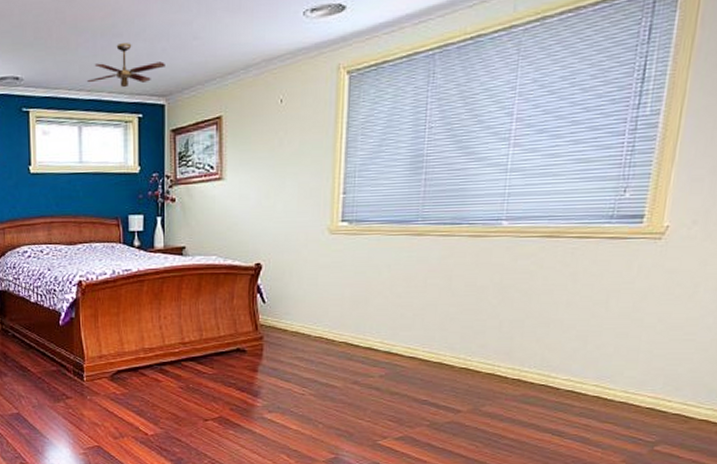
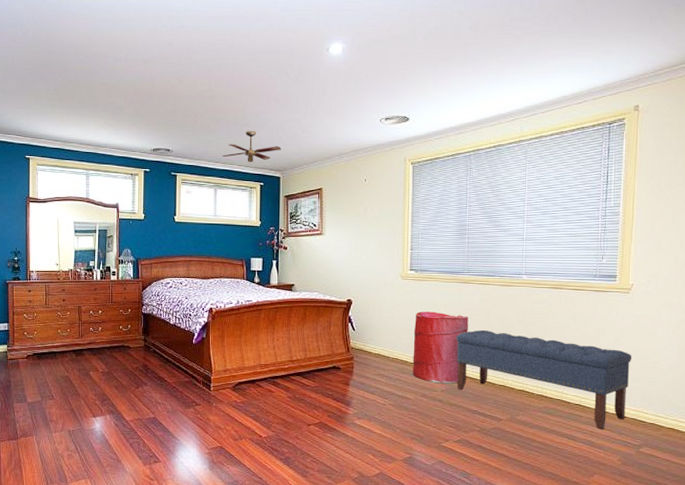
laundry hamper: none [341,275,421,367] -> present [413,311,468,384]
bench: none [401,296,657,422] -> present [456,329,632,429]

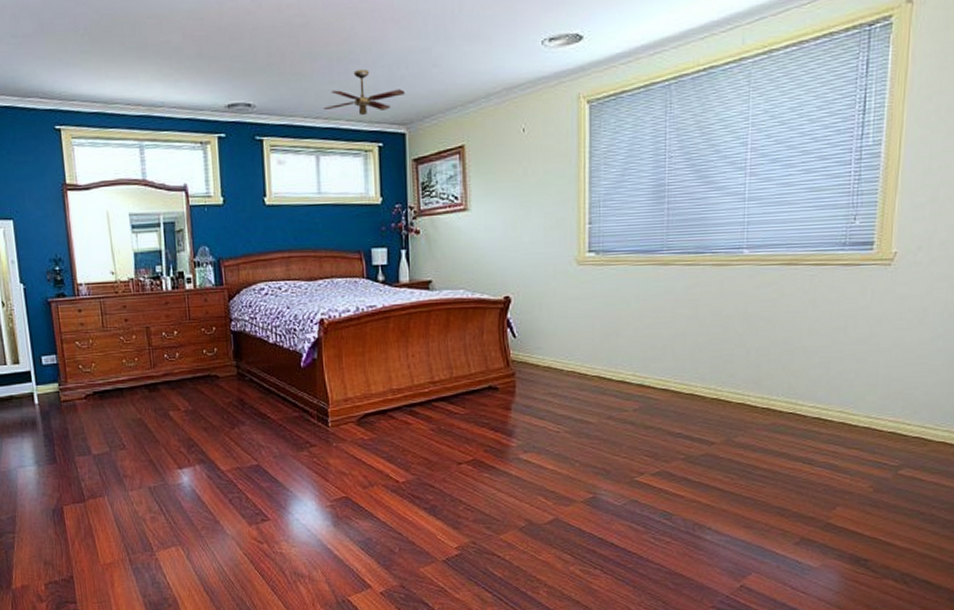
laundry hamper: present [413,311,468,384] -> none [595,306,669,401]
bench: present [456,329,632,429] -> none [652,326,893,448]

